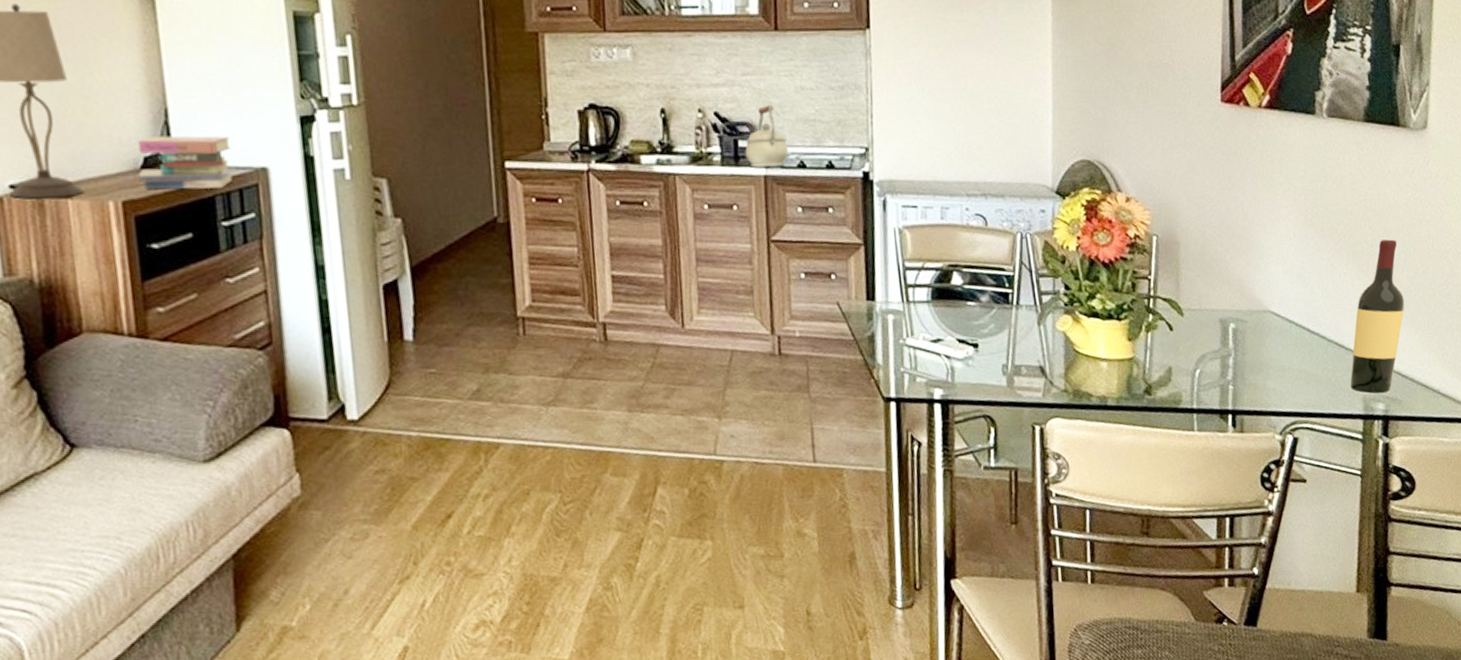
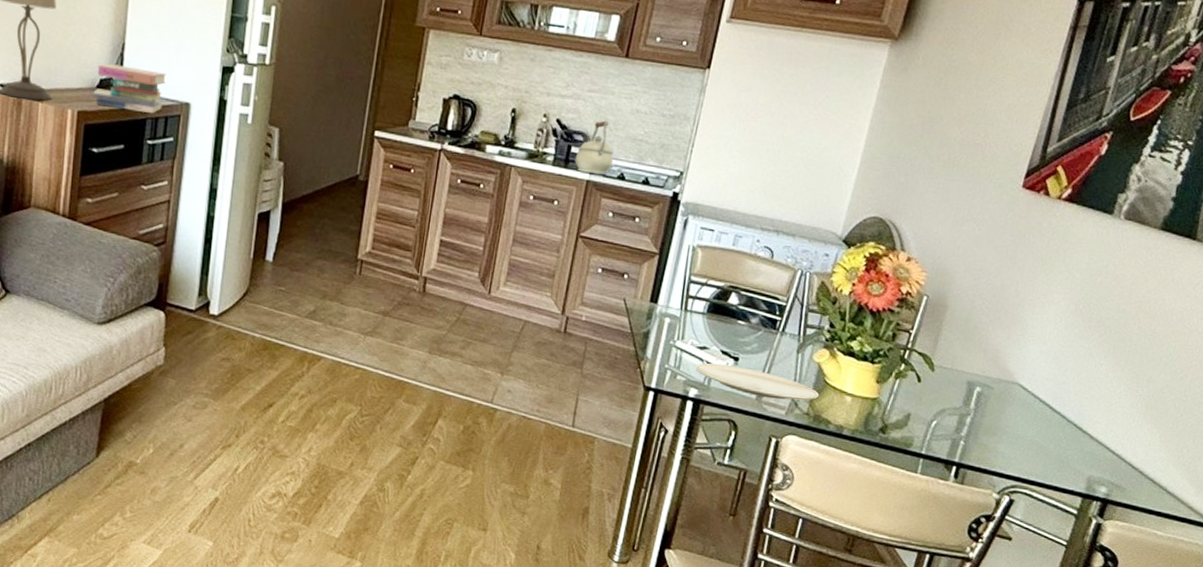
plate: none [933,353,1073,383] -> present [695,363,820,401]
wine bottle: present [1350,239,1405,395] -> none [1077,341,1162,479]

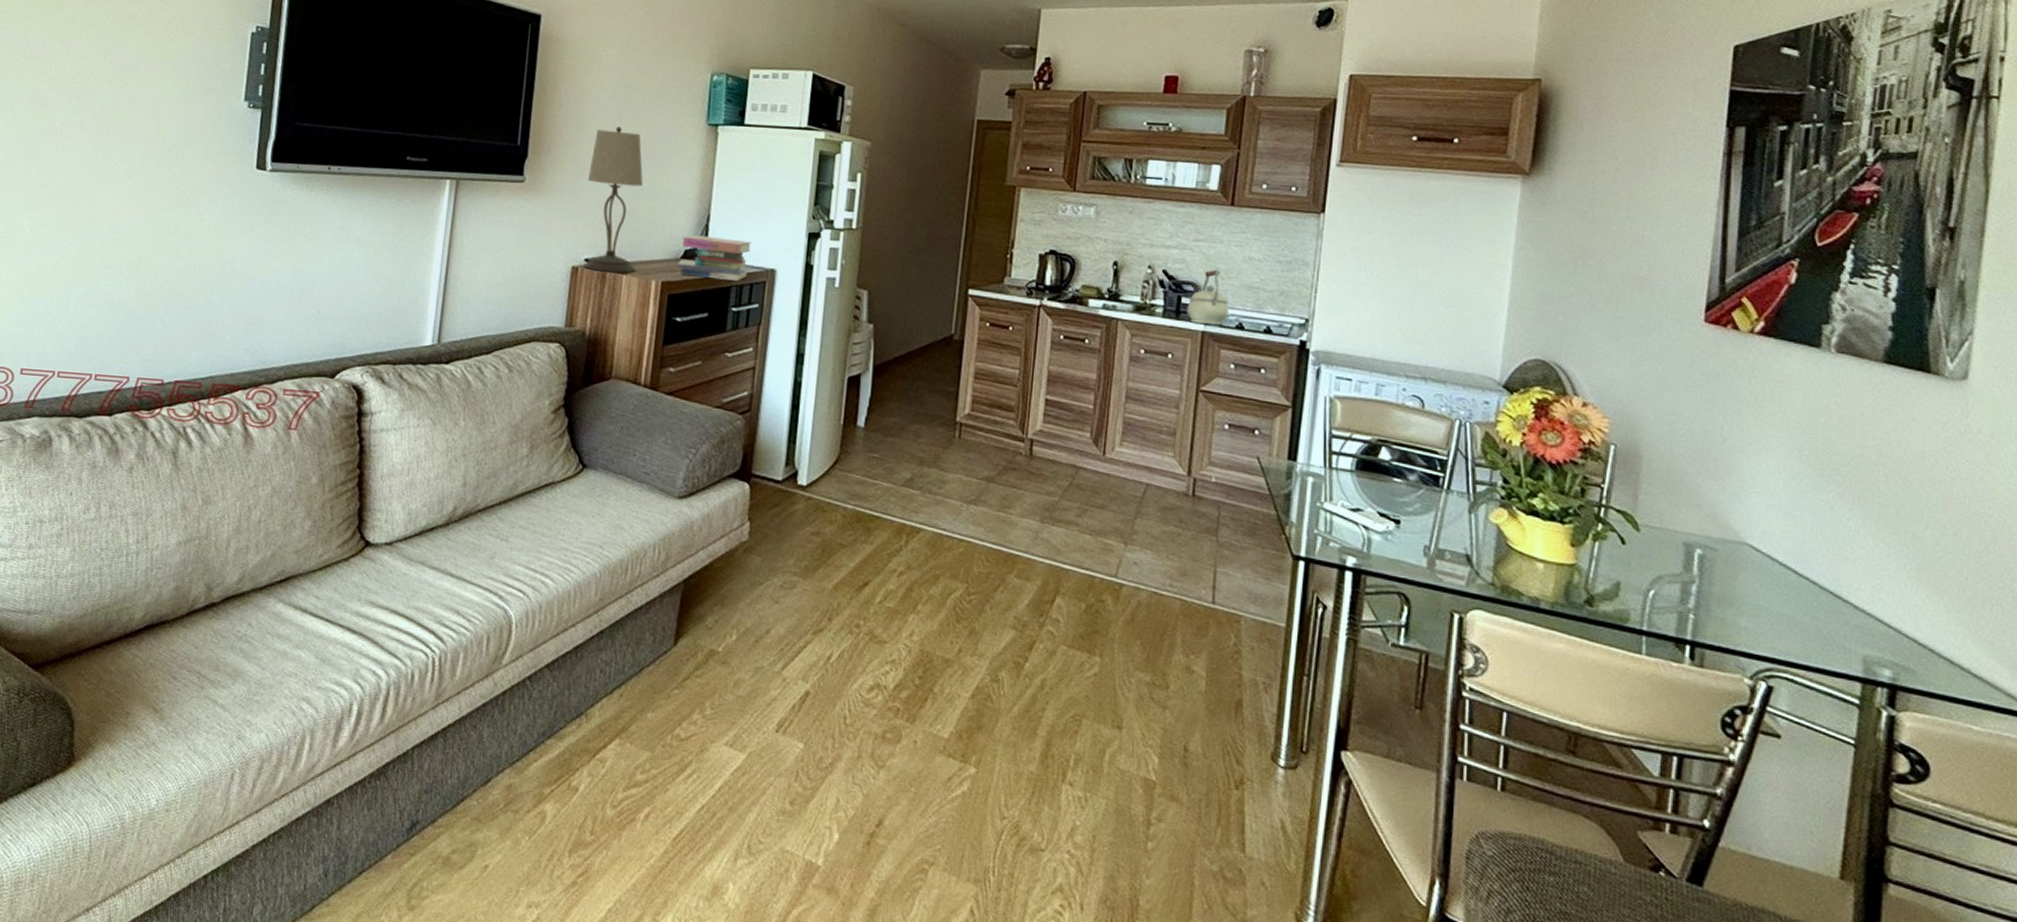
plate: present [695,363,820,401] -> none [1350,527,1504,569]

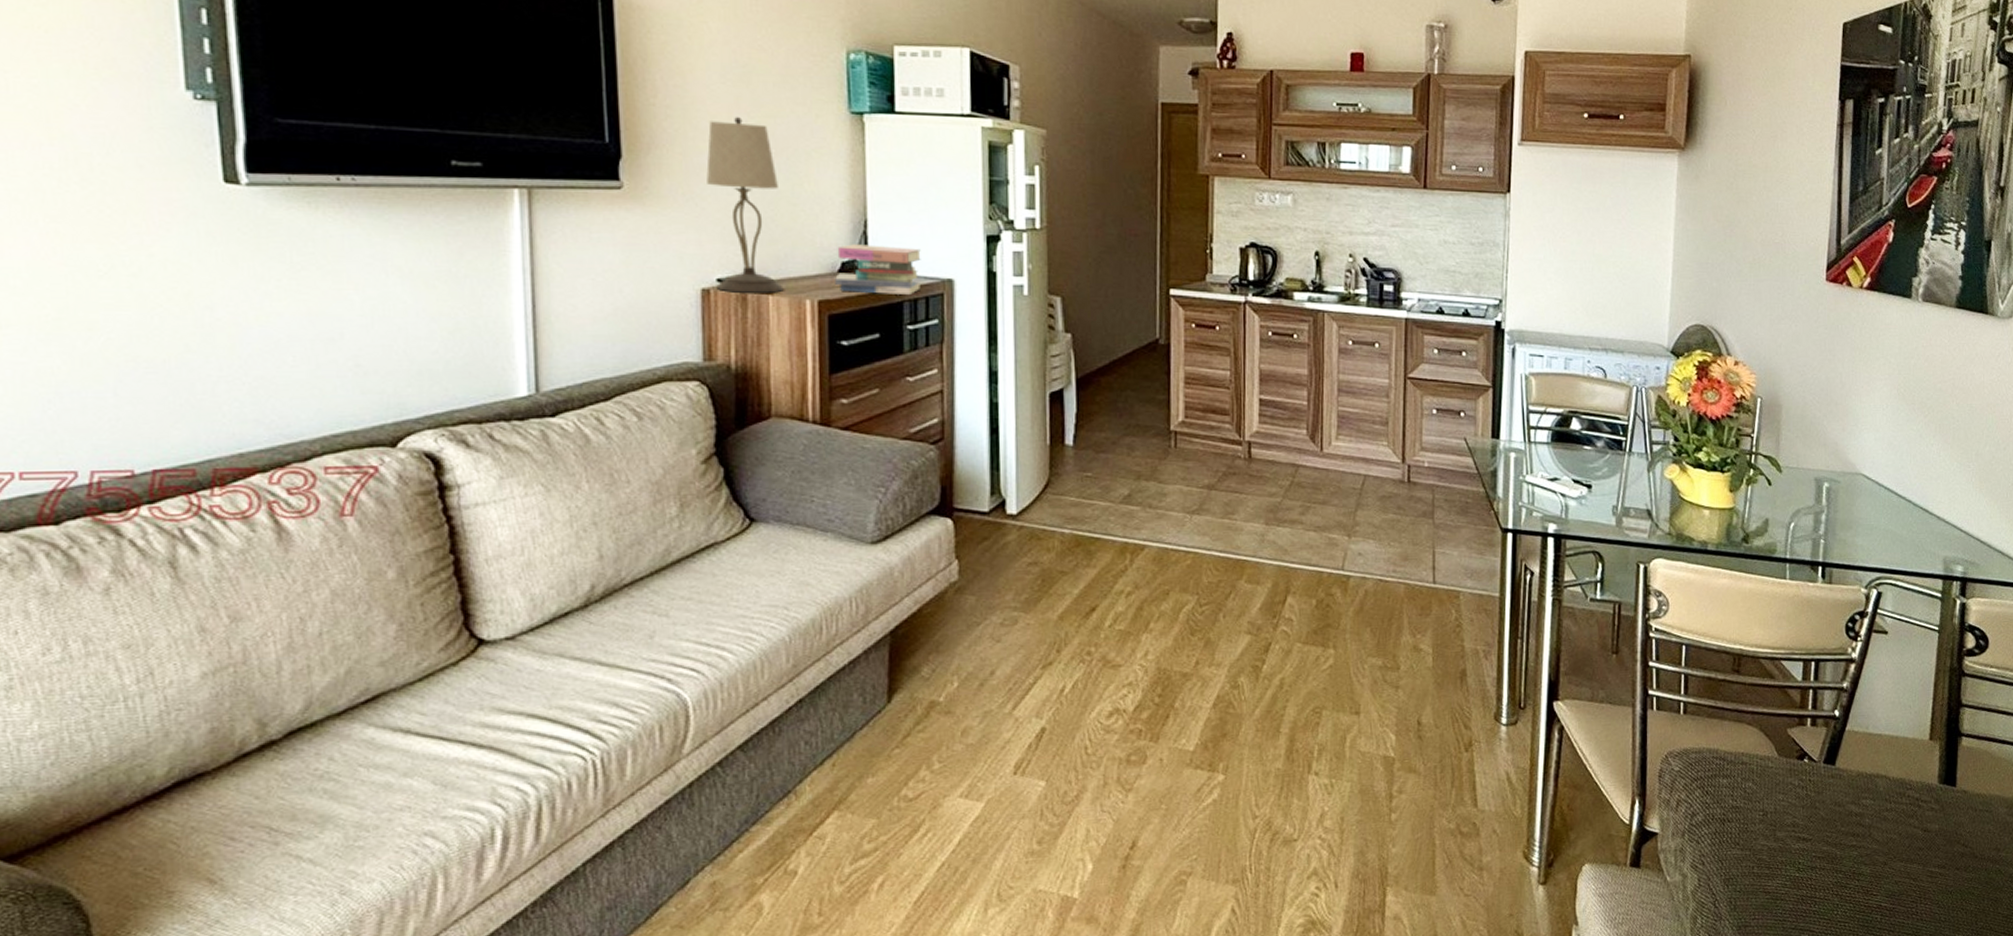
kettle: present [1186,269,1230,326] -> none [1389,254,1430,312]

